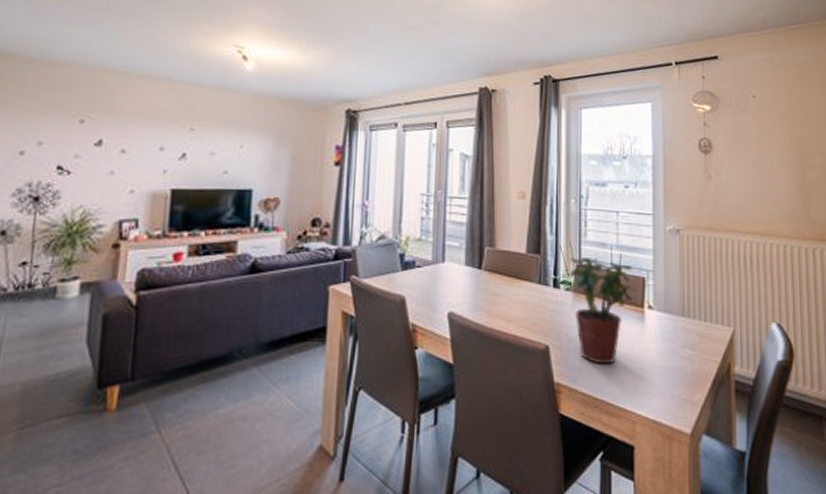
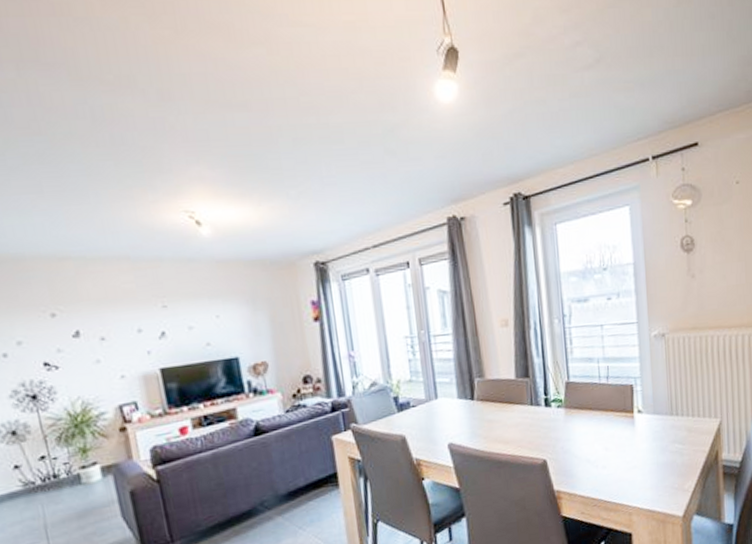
potted plant: present [569,257,636,366] -> none [558,373,625,470]

